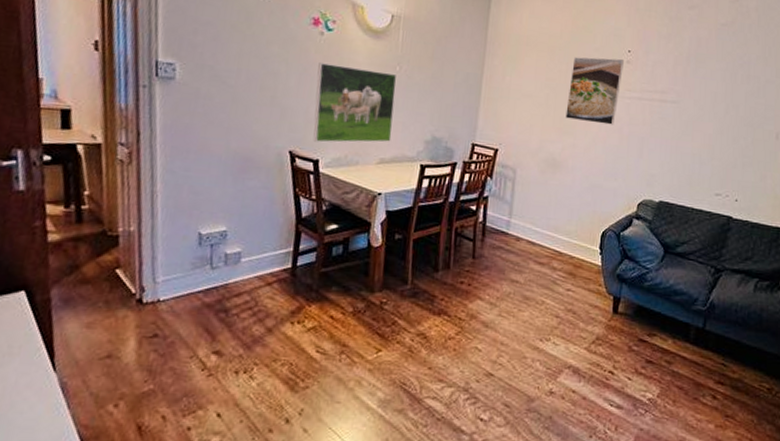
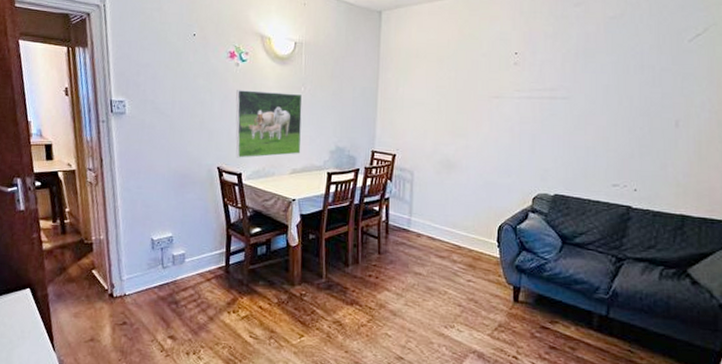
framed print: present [565,56,624,125] -> none [457,62,511,125]

